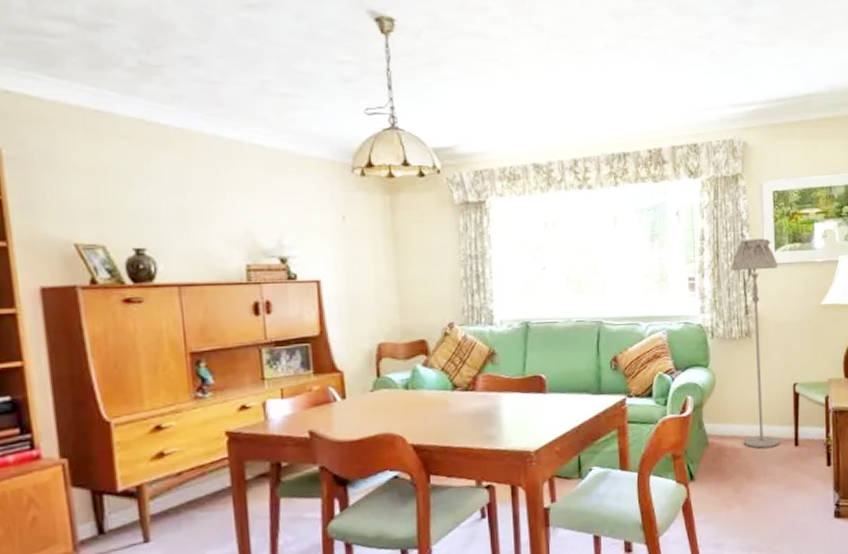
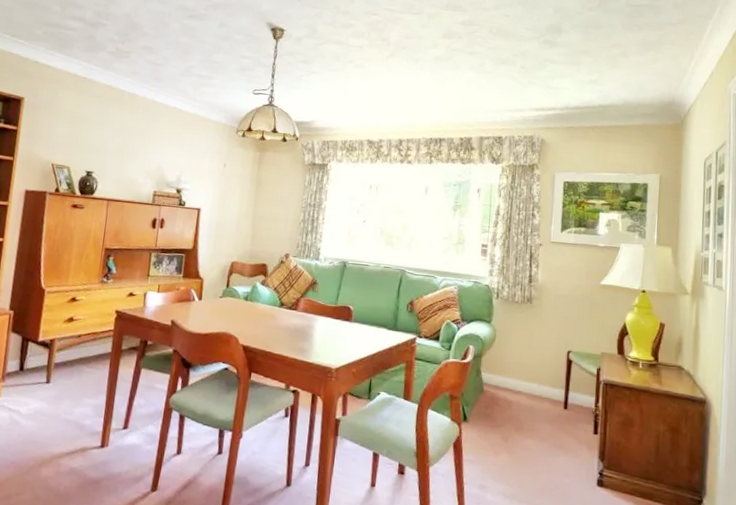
floor lamp: present [731,238,780,448] -> none [515,218,563,406]

